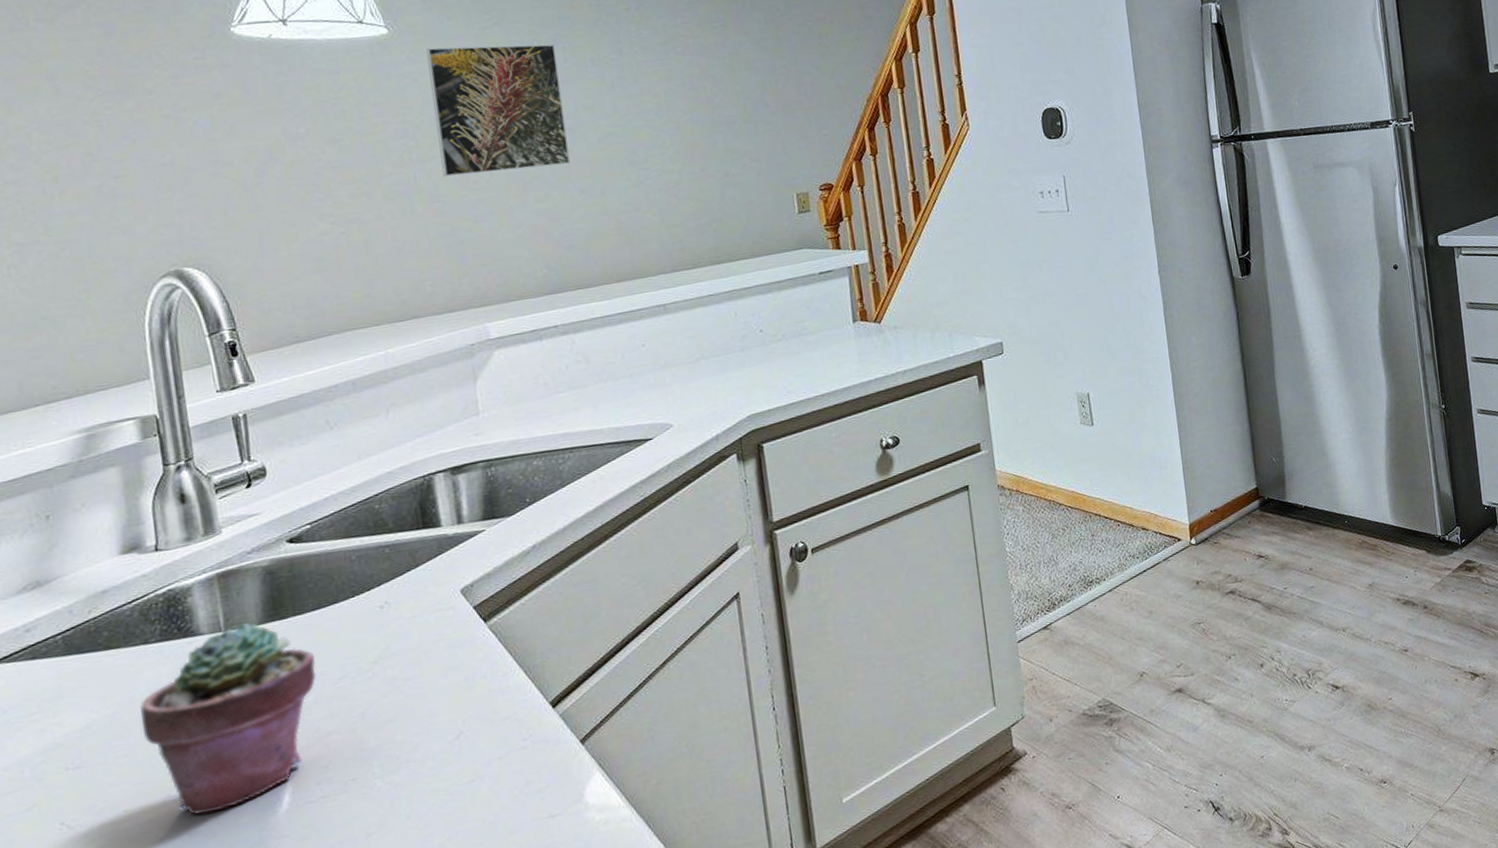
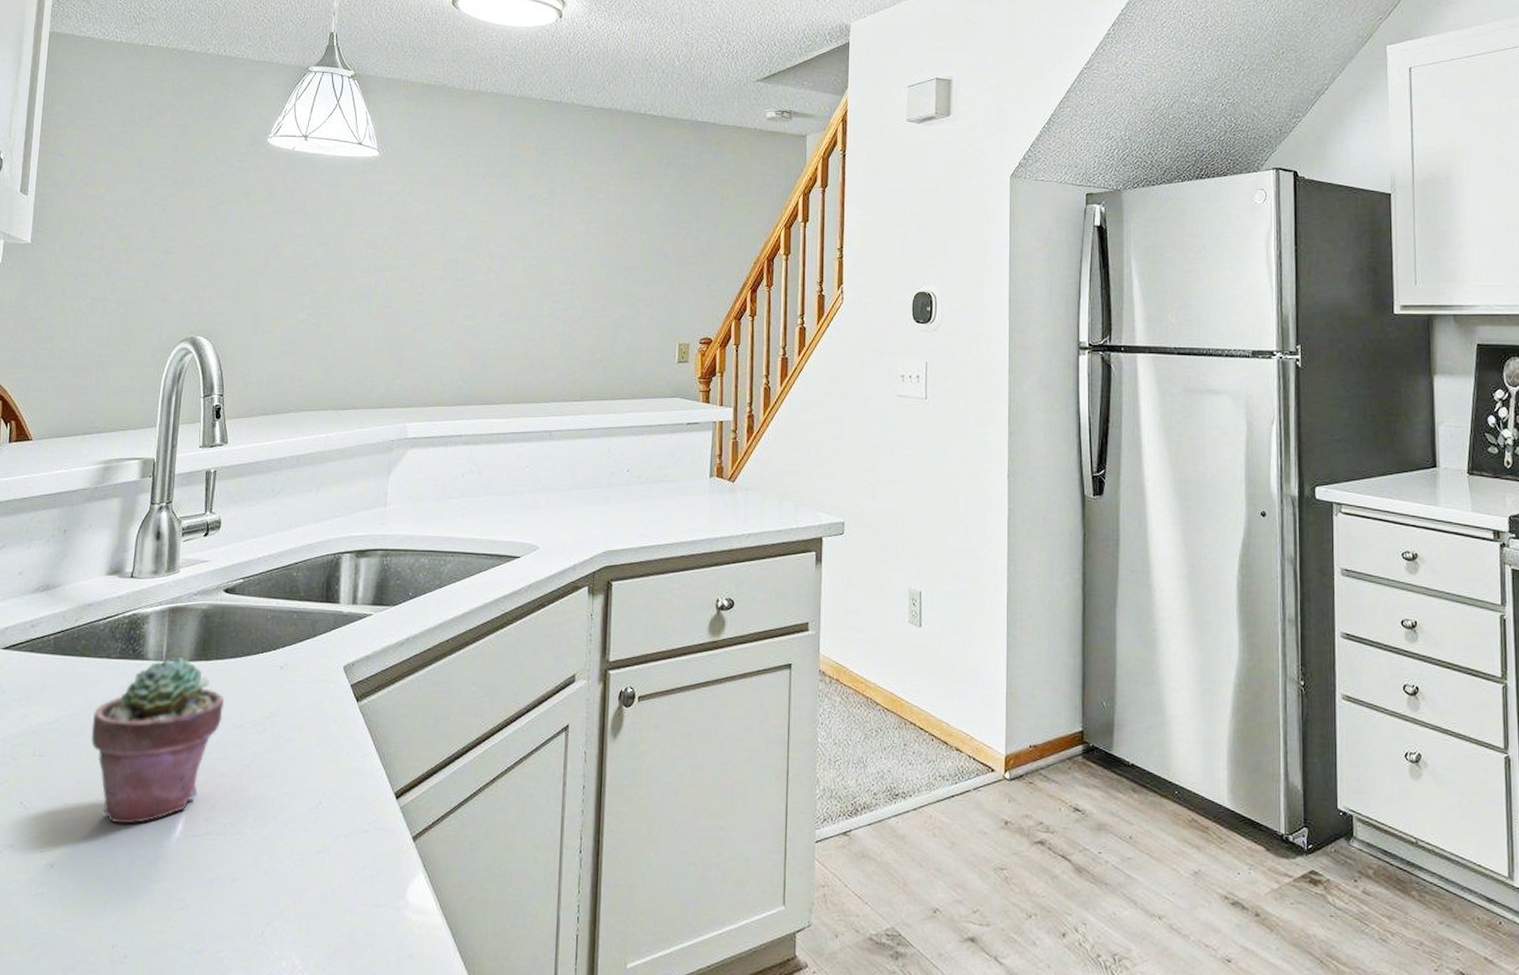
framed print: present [426,44,571,177] -> none [397,172,503,289]

